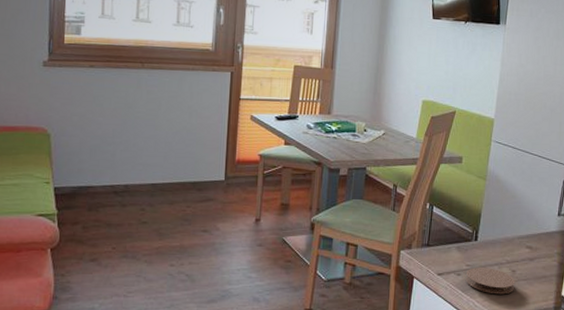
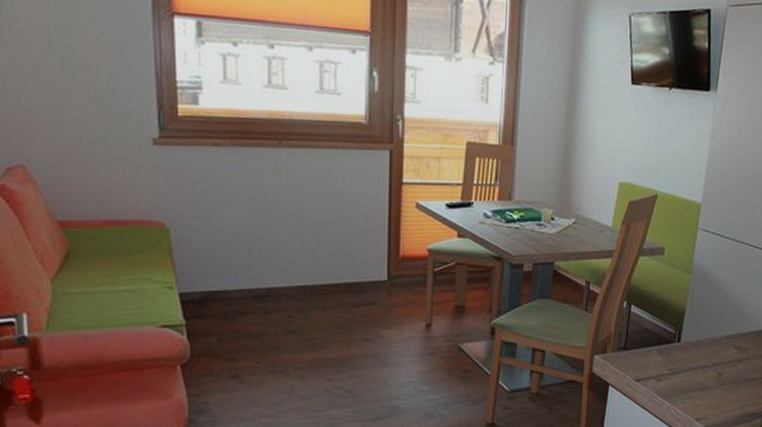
coaster: present [465,267,515,295] -> none [666,371,722,400]

